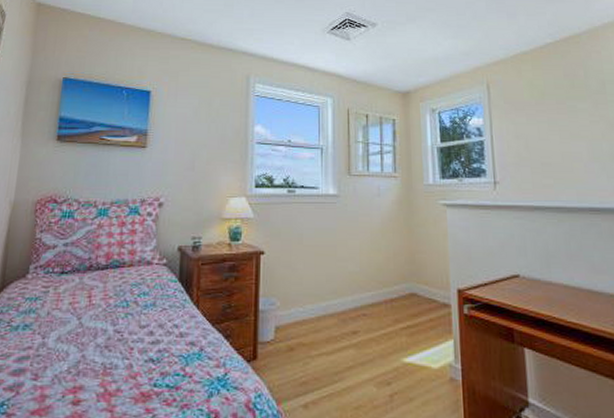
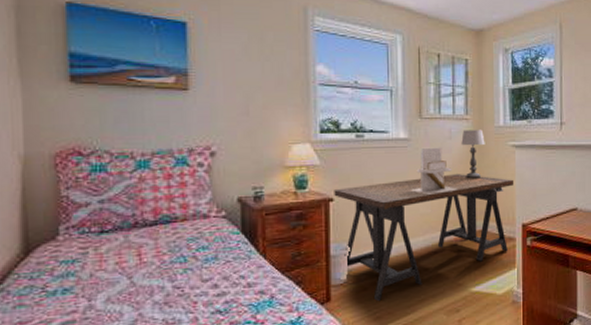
desk: none [265,232,447,365] -> present [334,174,514,302]
letter holder: none [340,204,387,252] -> present [411,147,458,195]
table lamp: none [390,187,415,238] -> present [461,129,485,179]

